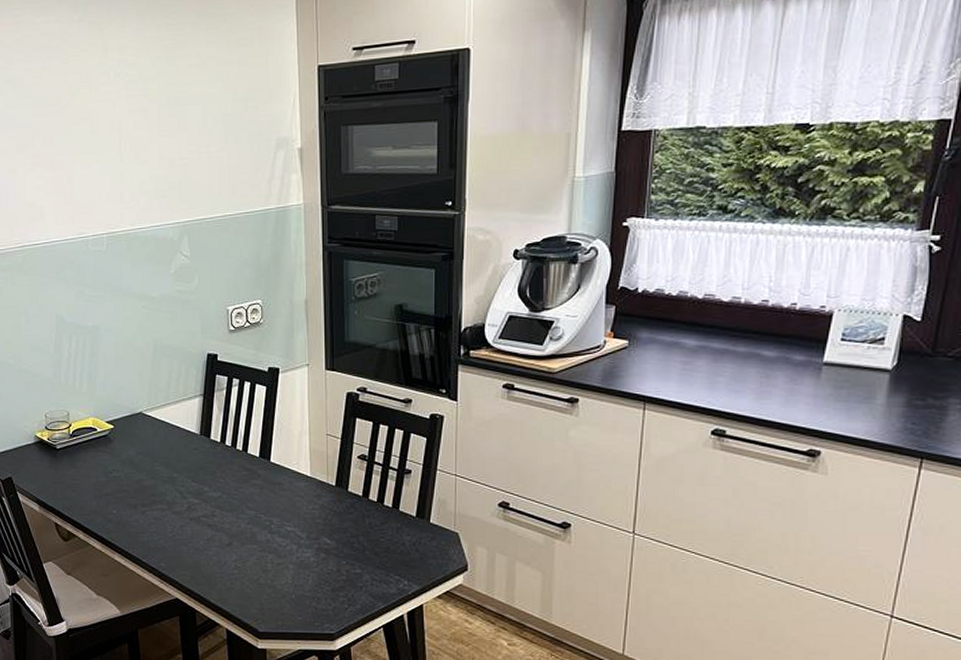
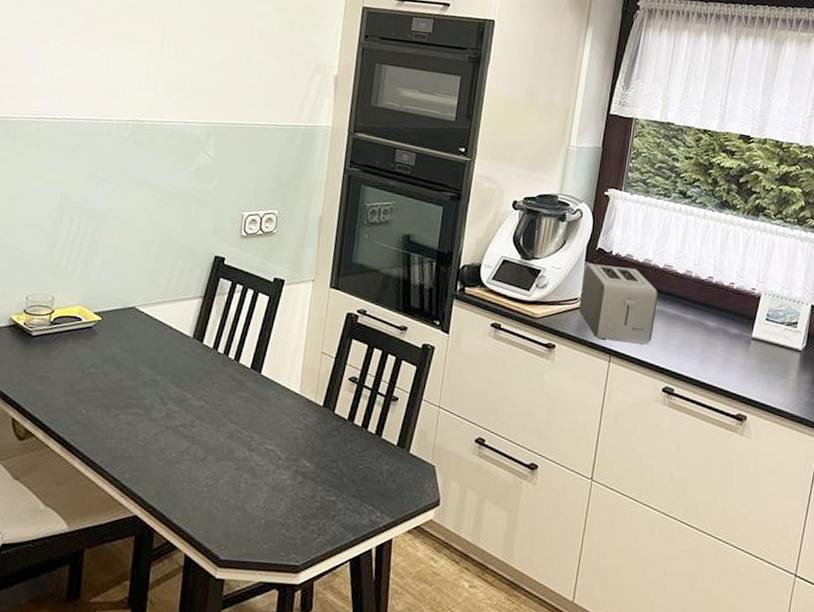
toaster: none [603,304,699,387] -> present [579,263,658,345]

